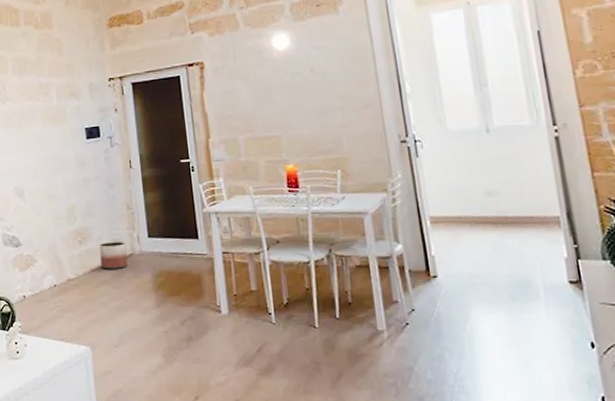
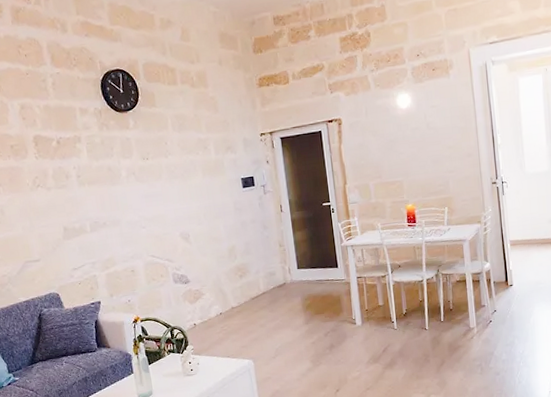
planter: present [99,241,128,269] -> none [257,274,281,297]

